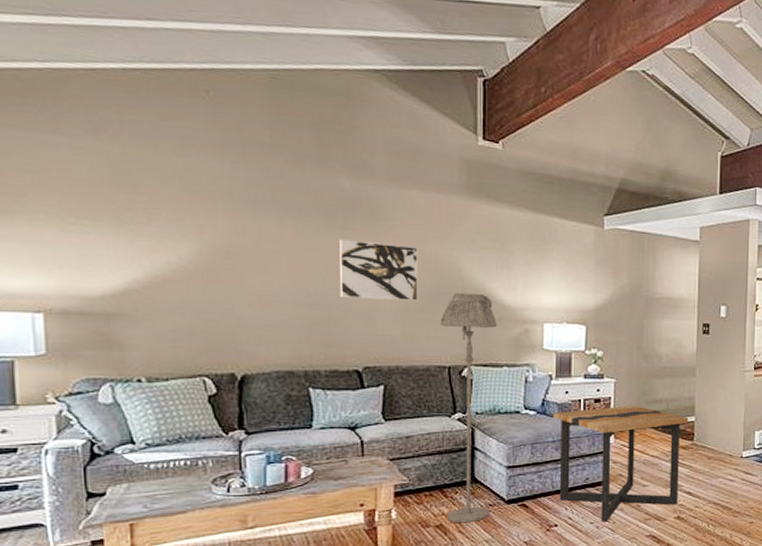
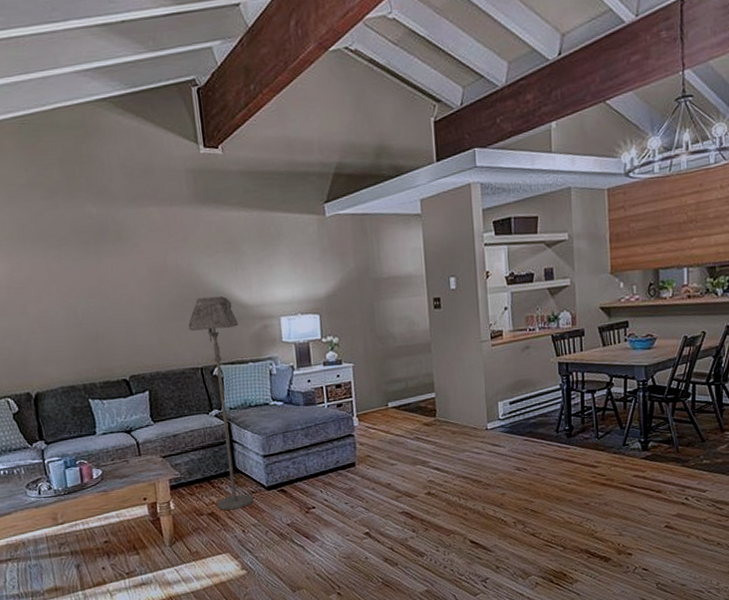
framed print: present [339,239,418,301] -> none [95,260,167,316]
side table: present [553,406,689,522] -> none [298,387,429,502]

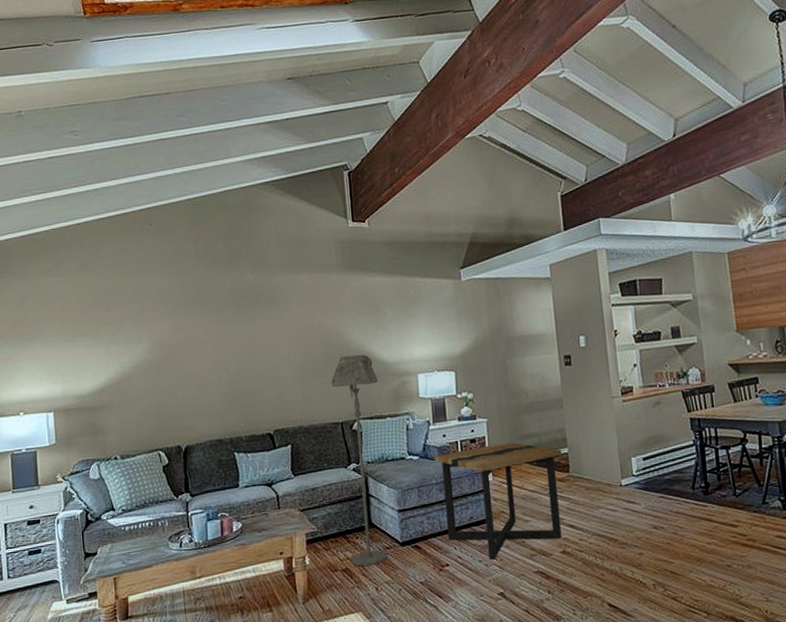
side table: none [298,387,429,502] -> present [434,442,562,560]

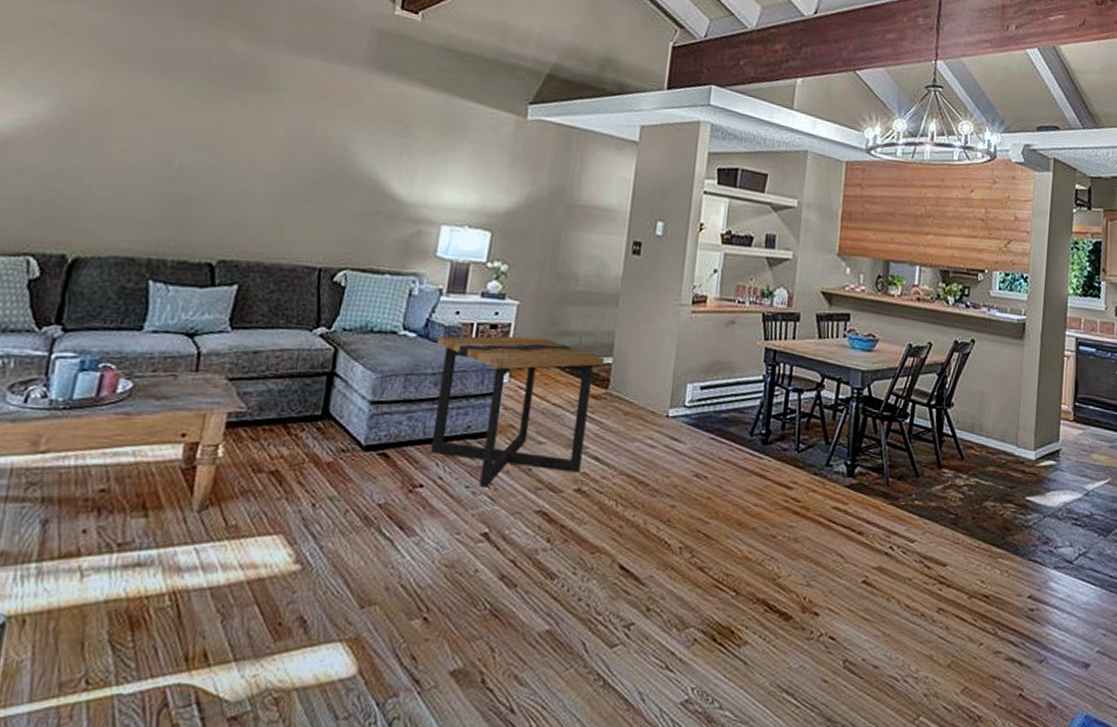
floor lamp: present [331,354,388,567] -> none [285,179,386,472]

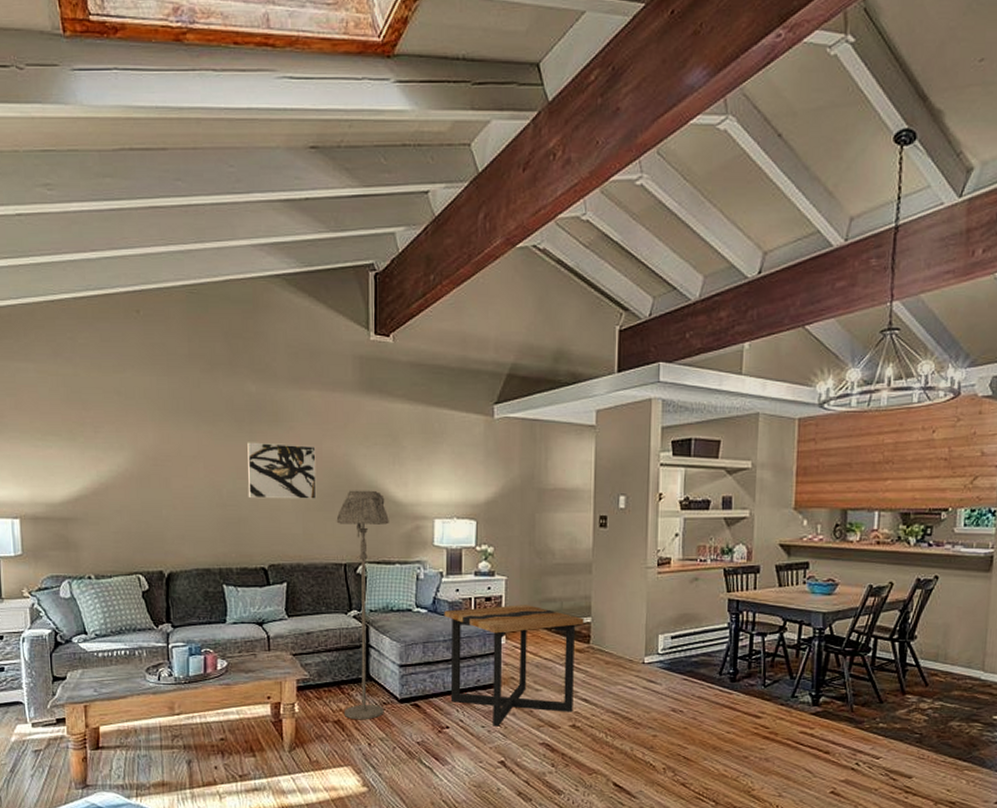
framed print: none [206,107,307,186] -> present [247,442,317,499]
floor lamp: none [285,179,386,472] -> present [336,490,389,720]

